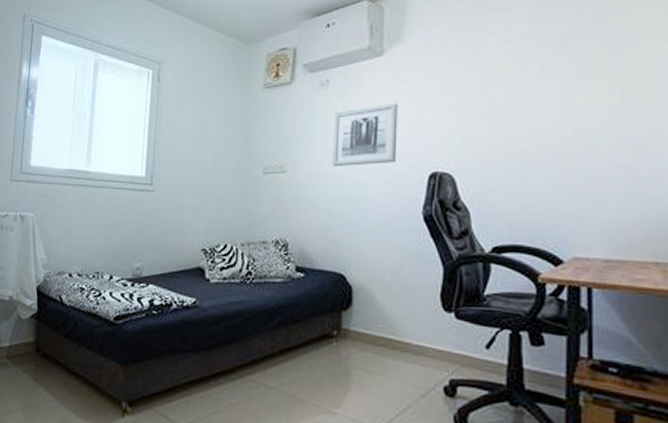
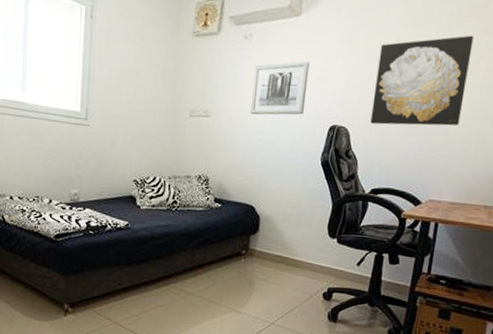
wall art: none [480,55,600,167] -> present [370,35,474,126]

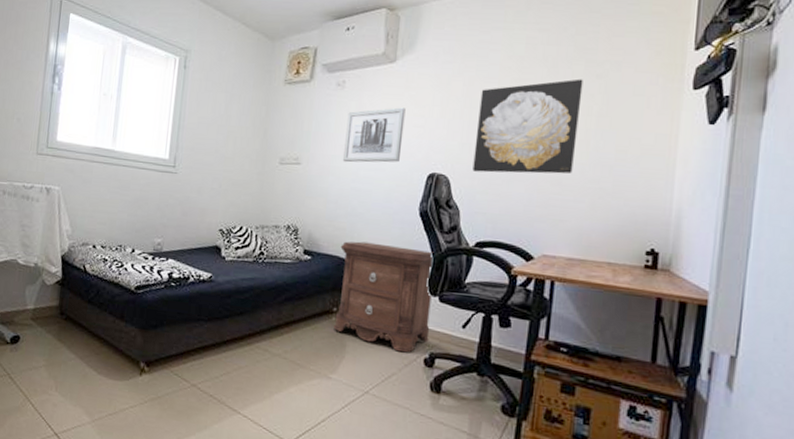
nightstand: none [243,189,334,289] -> present [334,241,434,353]

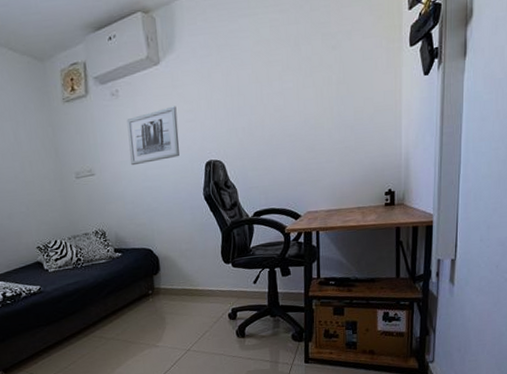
nightstand: present [334,241,434,353] -> none [144,228,230,314]
wall art: present [472,78,583,174] -> none [238,52,323,153]

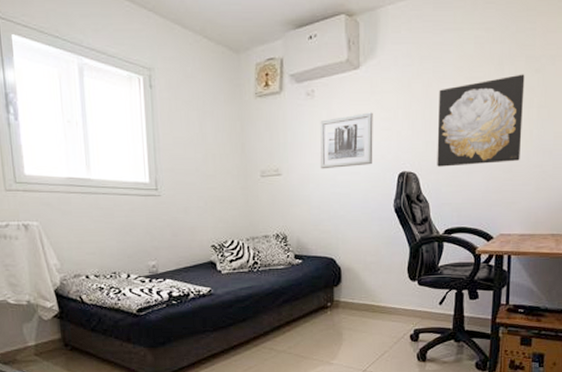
wall art: none [238,52,323,153] -> present [437,74,525,167]

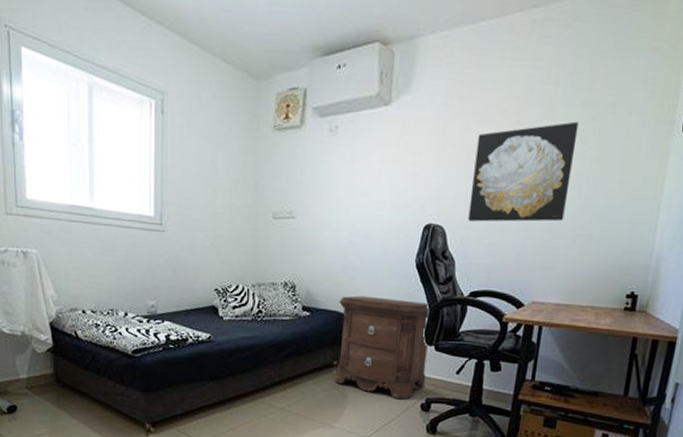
wall art: present [320,112,373,169] -> none [337,155,401,215]
nightstand: none [327,241,413,333] -> present [335,295,430,400]

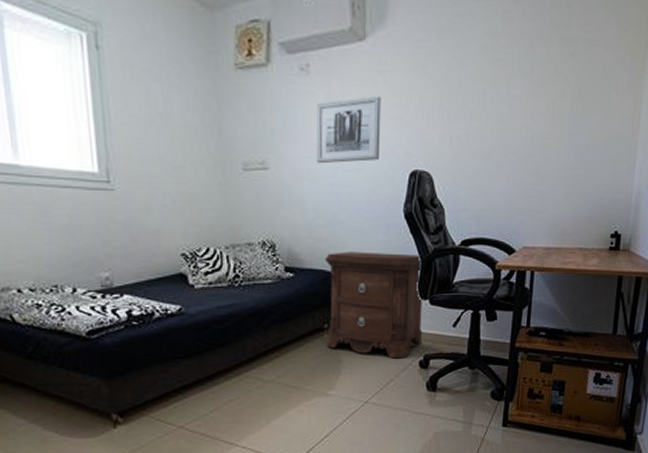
wall art: none [337,155,401,215] -> present [316,96,381,164]
wall art: present [468,121,579,222] -> none [455,59,558,166]

